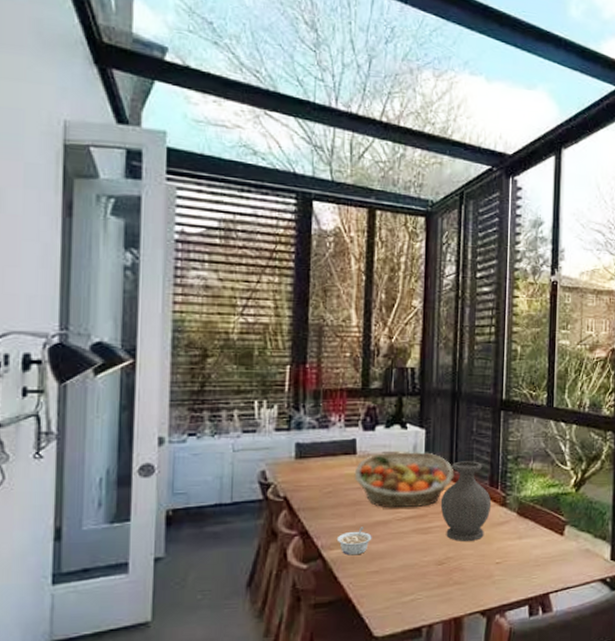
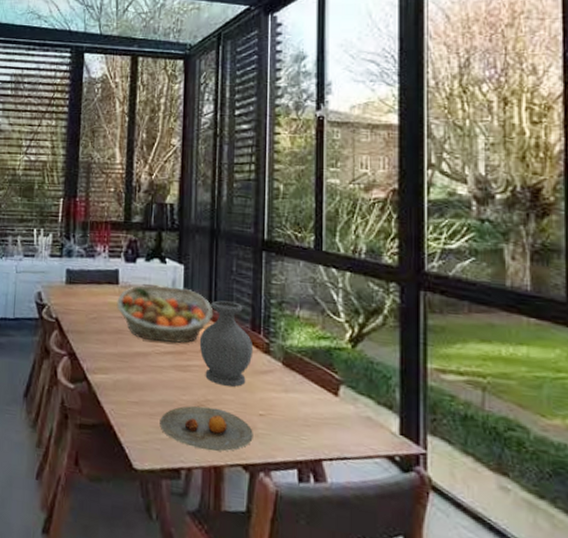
legume: present [336,527,372,556] -> none [100,355,132,383]
plate: none [401,564,490,605] -> present [160,405,253,452]

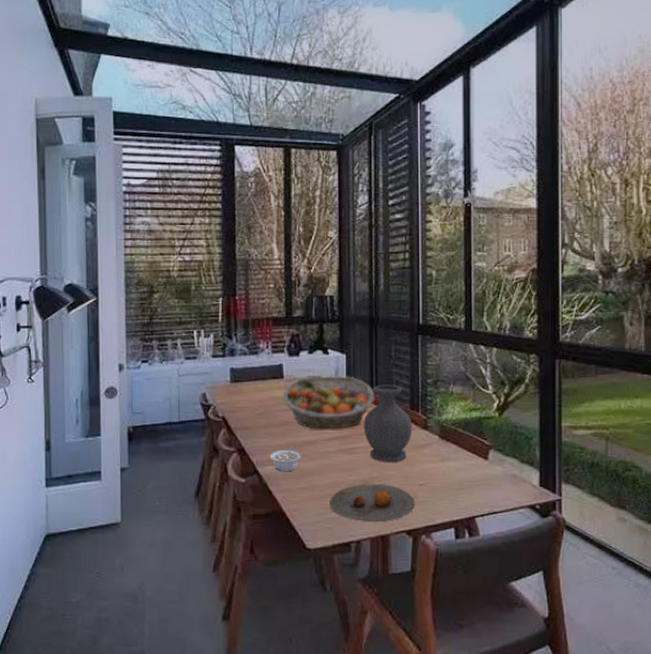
legume: none [100,355,132,383] -> present [269,446,301,472]

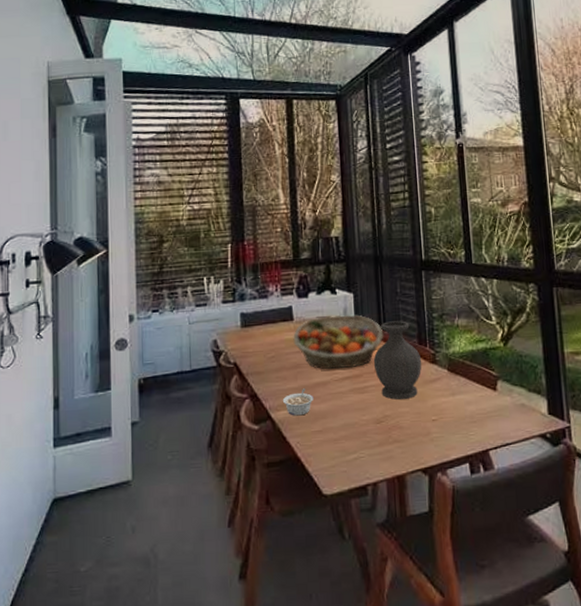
plate: present [329,484,415,523] -> none [344,422,429,463]

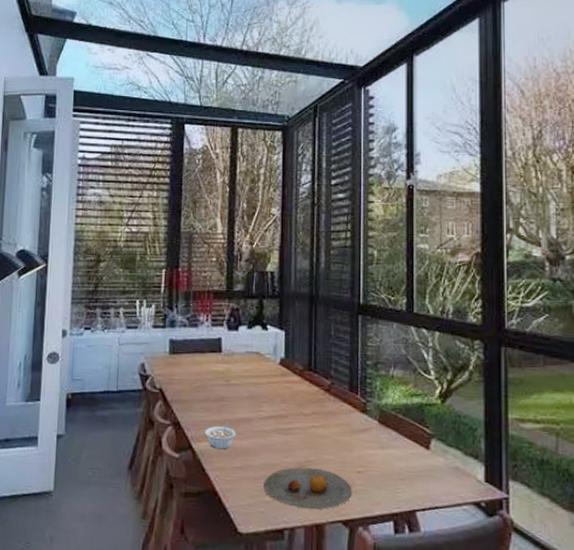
fruit basket: present [293,314,384,370] -> none [220,351,314,408]
plate: none [344,422,429,463] -> present [263,467,352,510]
vase: present [373,321,422,400] -> none [300,364,352,446]

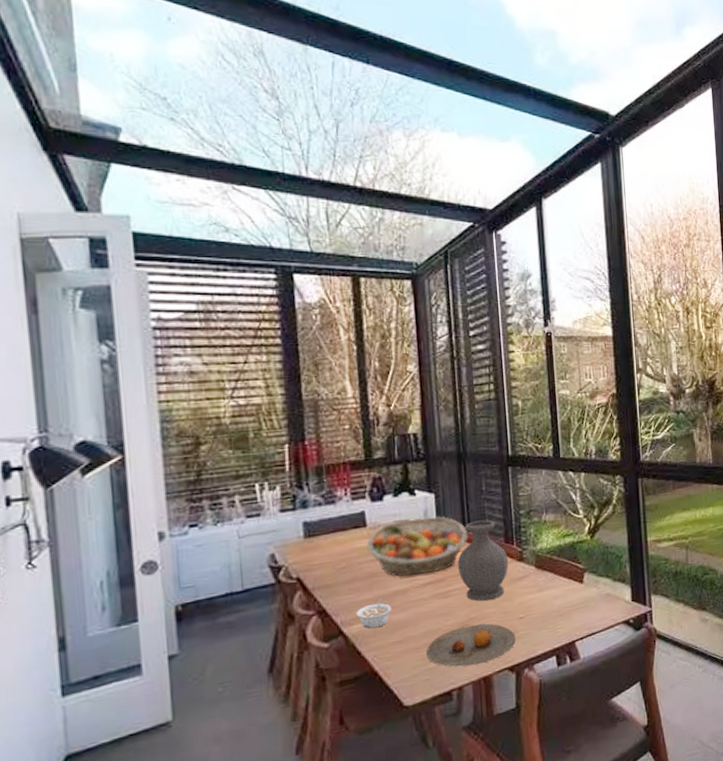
fruit basket: none [220,351,314,408] -> present [366,516,469,577]
vase: none [300,364,352,446] -> present [457,520,509,602]

